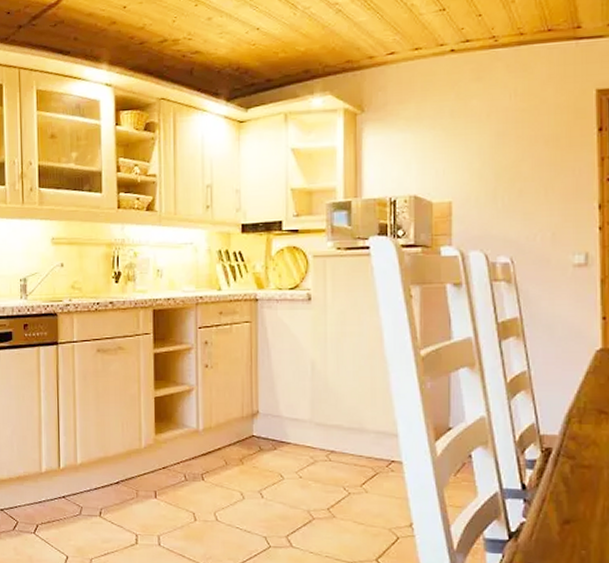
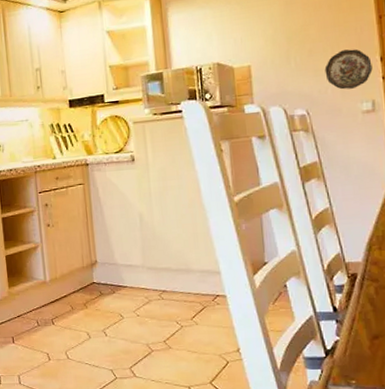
decorative plate: none [535,192,589,238] -> present [324,49,373,90]

